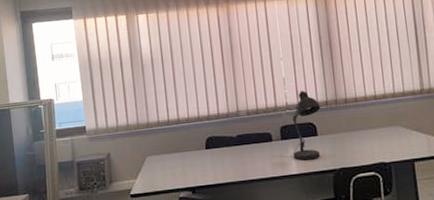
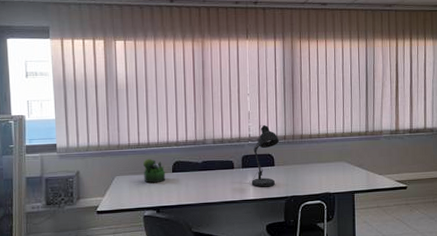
plant: none [174,135,200,162] -> present [142,159,166,183]

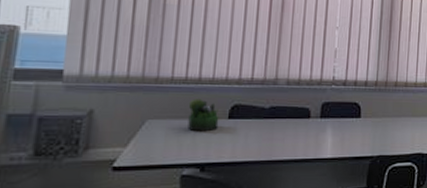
desk lamp: present [249,125,280,187] -> none [327,67,370,143]

